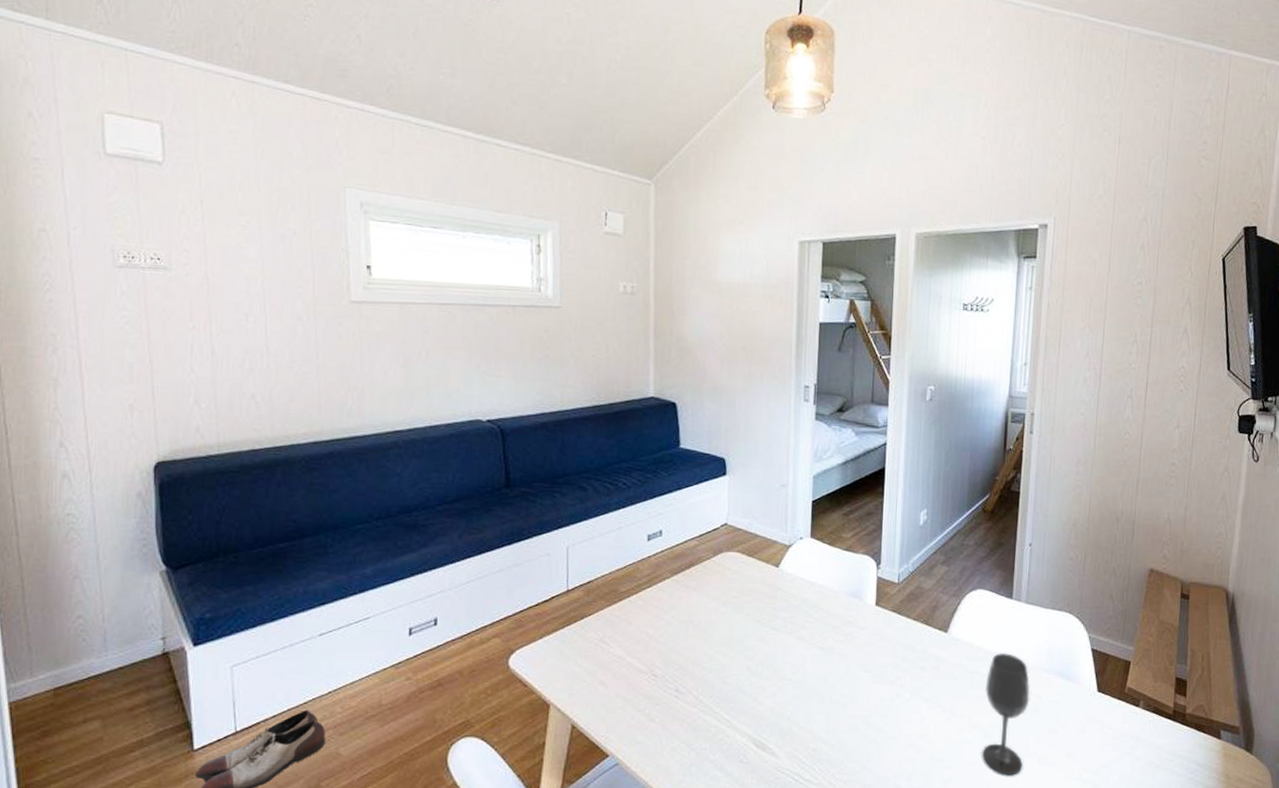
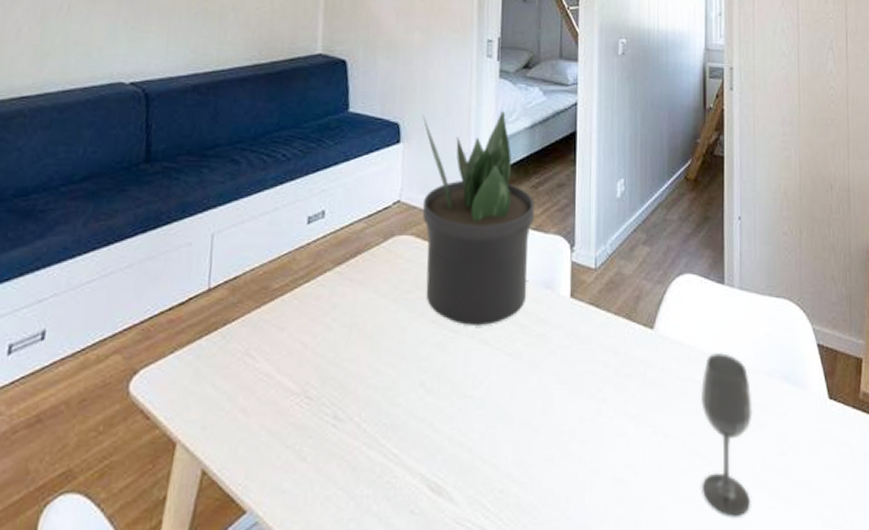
planter: none [745,449,846,625] -> present [422,111,534,325]

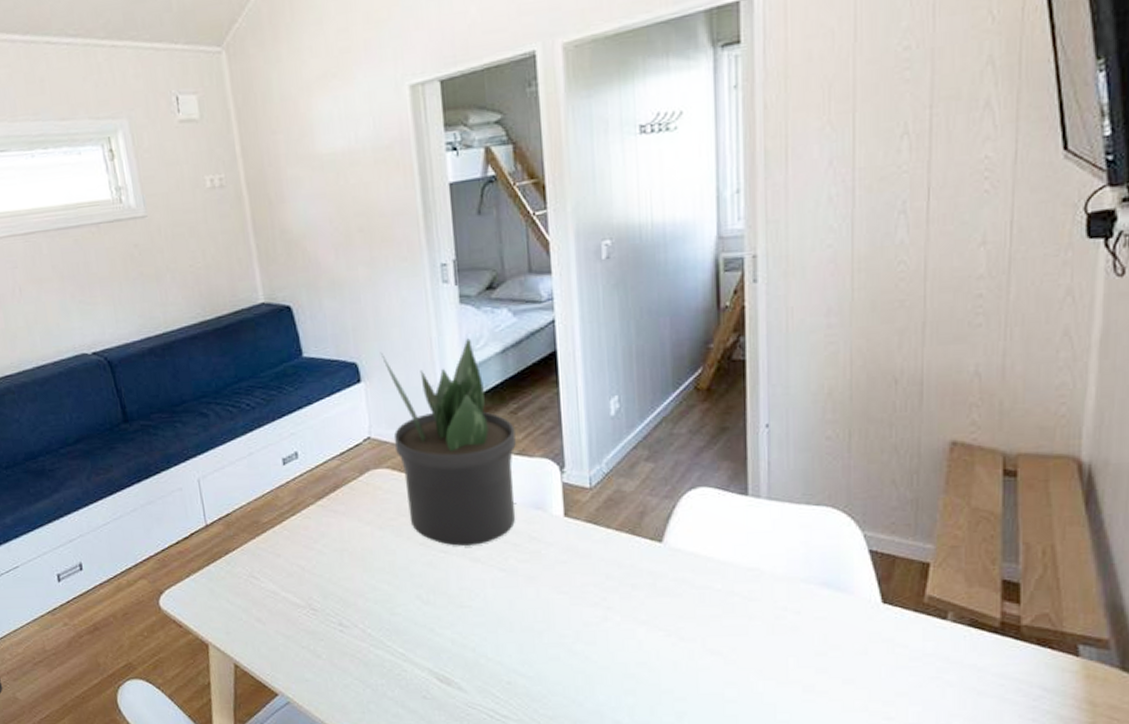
wine glass: present [701,352,753,516] -> none [721,561,784,707]

